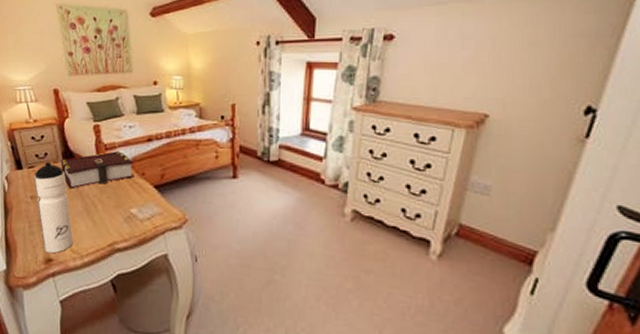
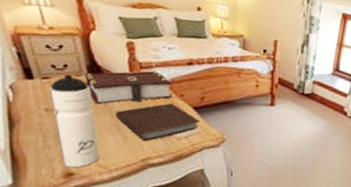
notebook: none [85,183,161,225] -> present [115,103,200,142]

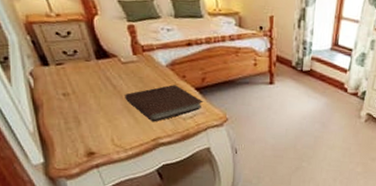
water bottle: present [48,74,101,168] -> none [63,59,116,148]
book: present [84,71,172,105] -> none [93,53,175,88]

